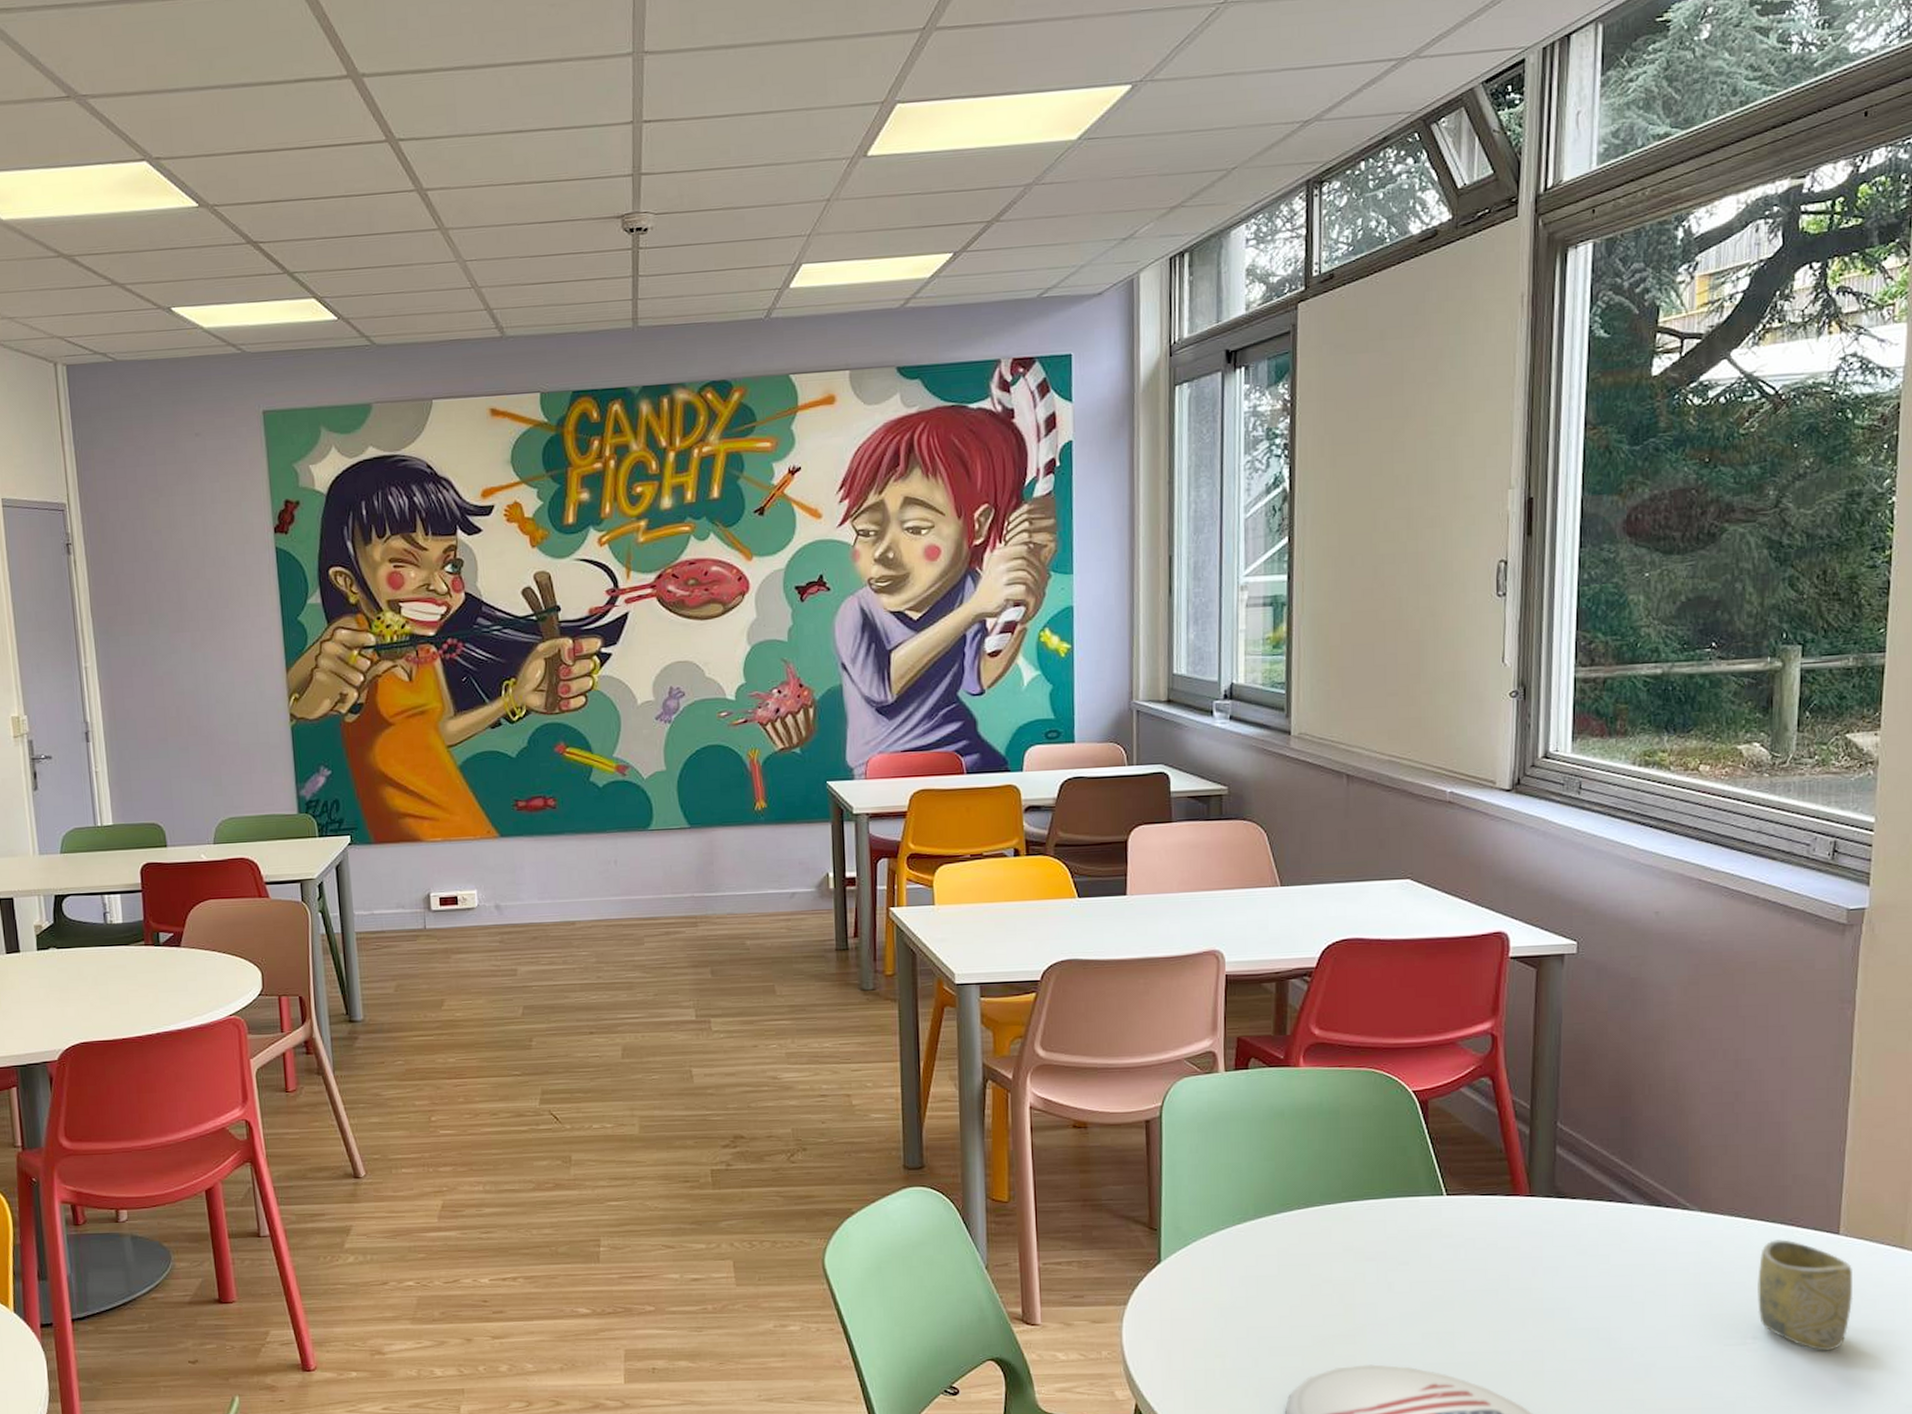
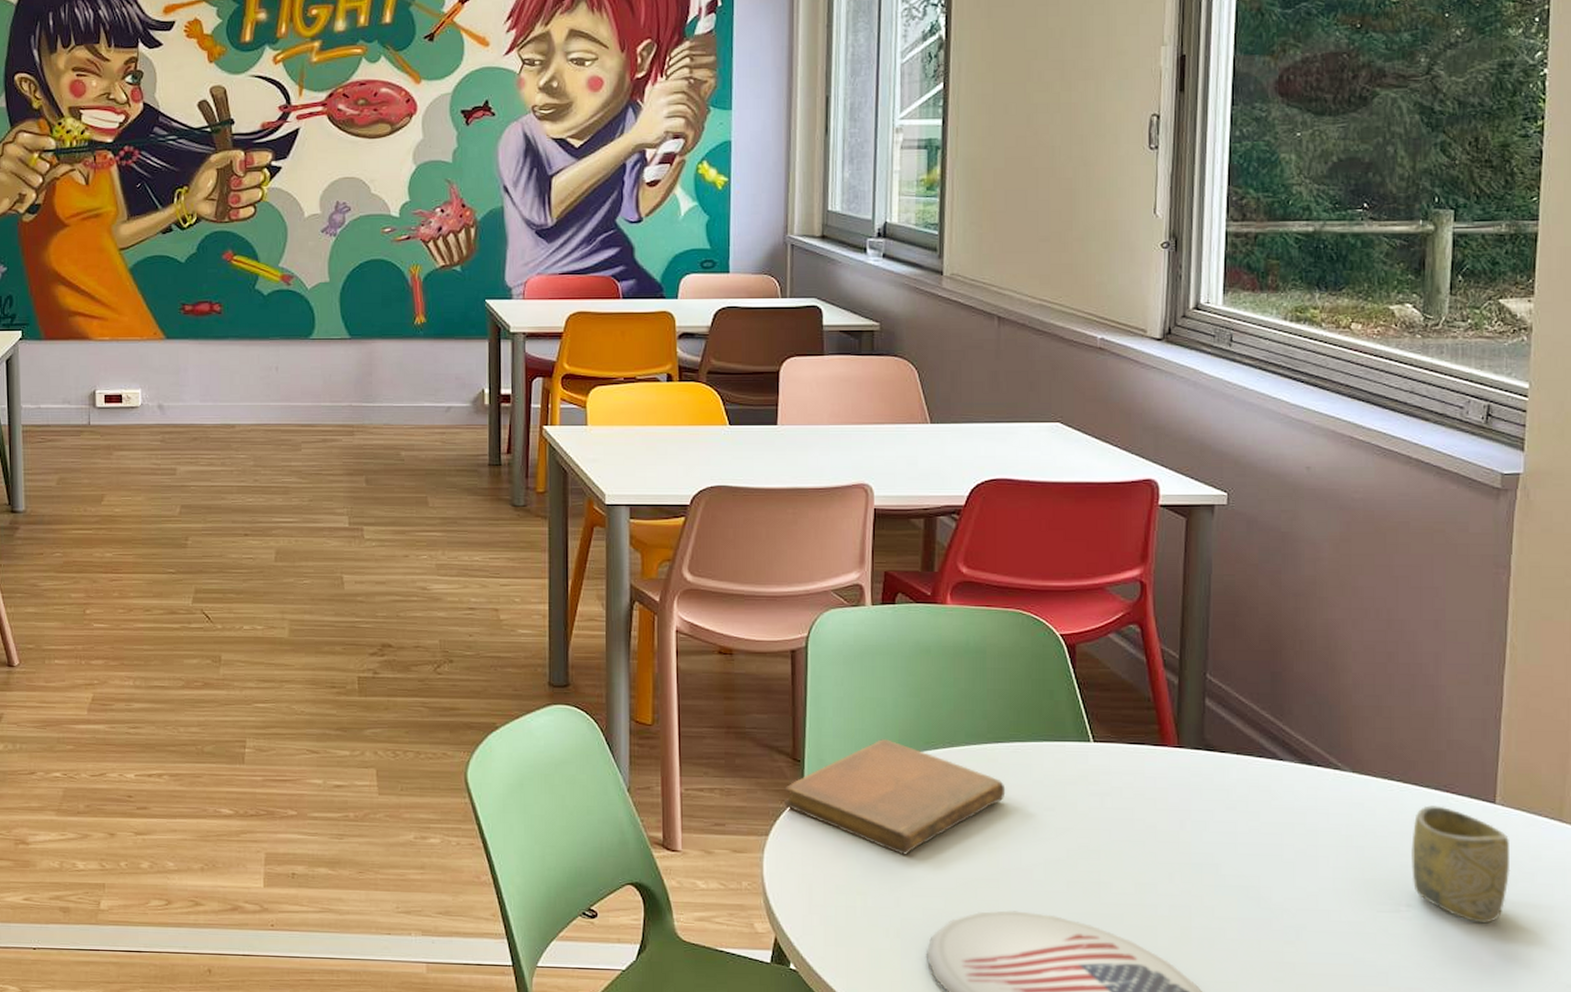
notebook: none [1141,1202,1361,1316] -> present [783,738,1006,855]

